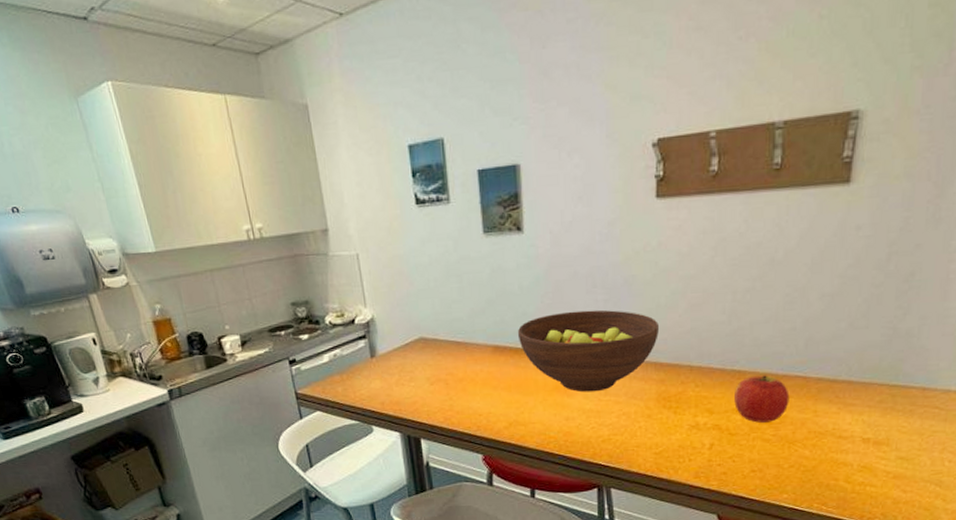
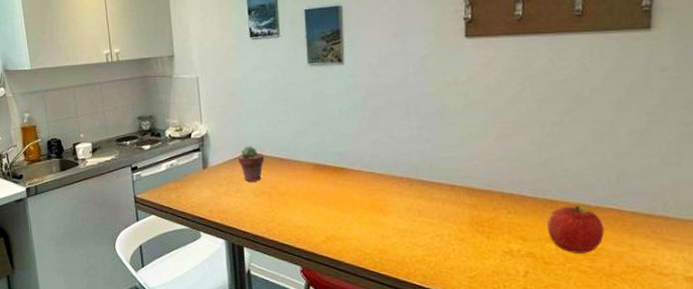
potted succulent: none [409,330,439,369] -> present [238,146,265,182]
fruit bowl: present [518,310,659,392] -> none [337,135,470,212]

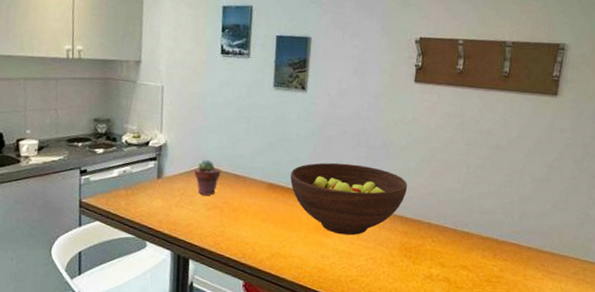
fruit bowl: none [337,135,470,212] -> present [290,162,407,236]
apple: present [547,206,604,254] -> none [462,238,506,281]

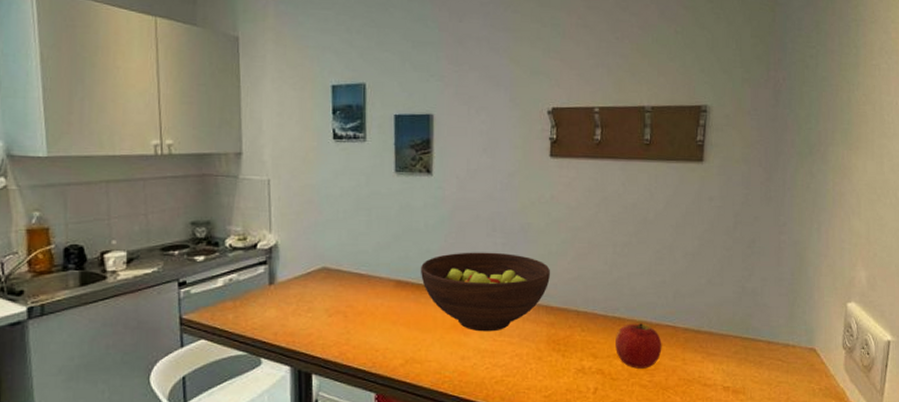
potted succulent: present [194,160,221,196] -> none [311,260,342,300]
apple: none [462,238,506,281] -> present [615,323,662,369]

